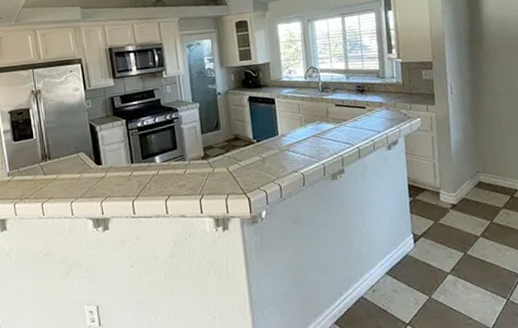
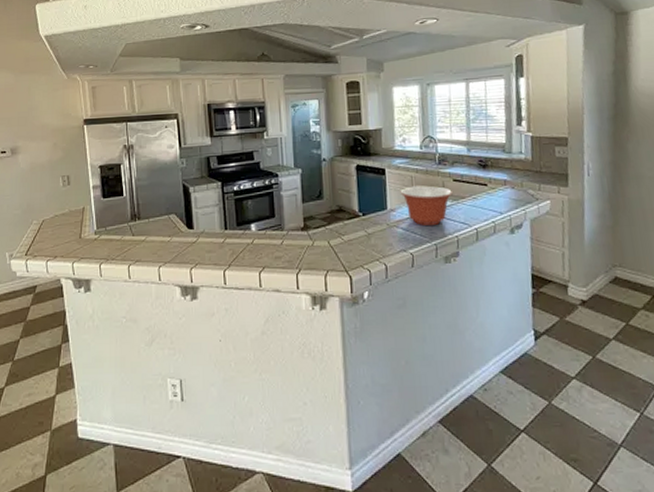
mixing bowl: none [289,111,335,148] -> present [400,185,452,226]

